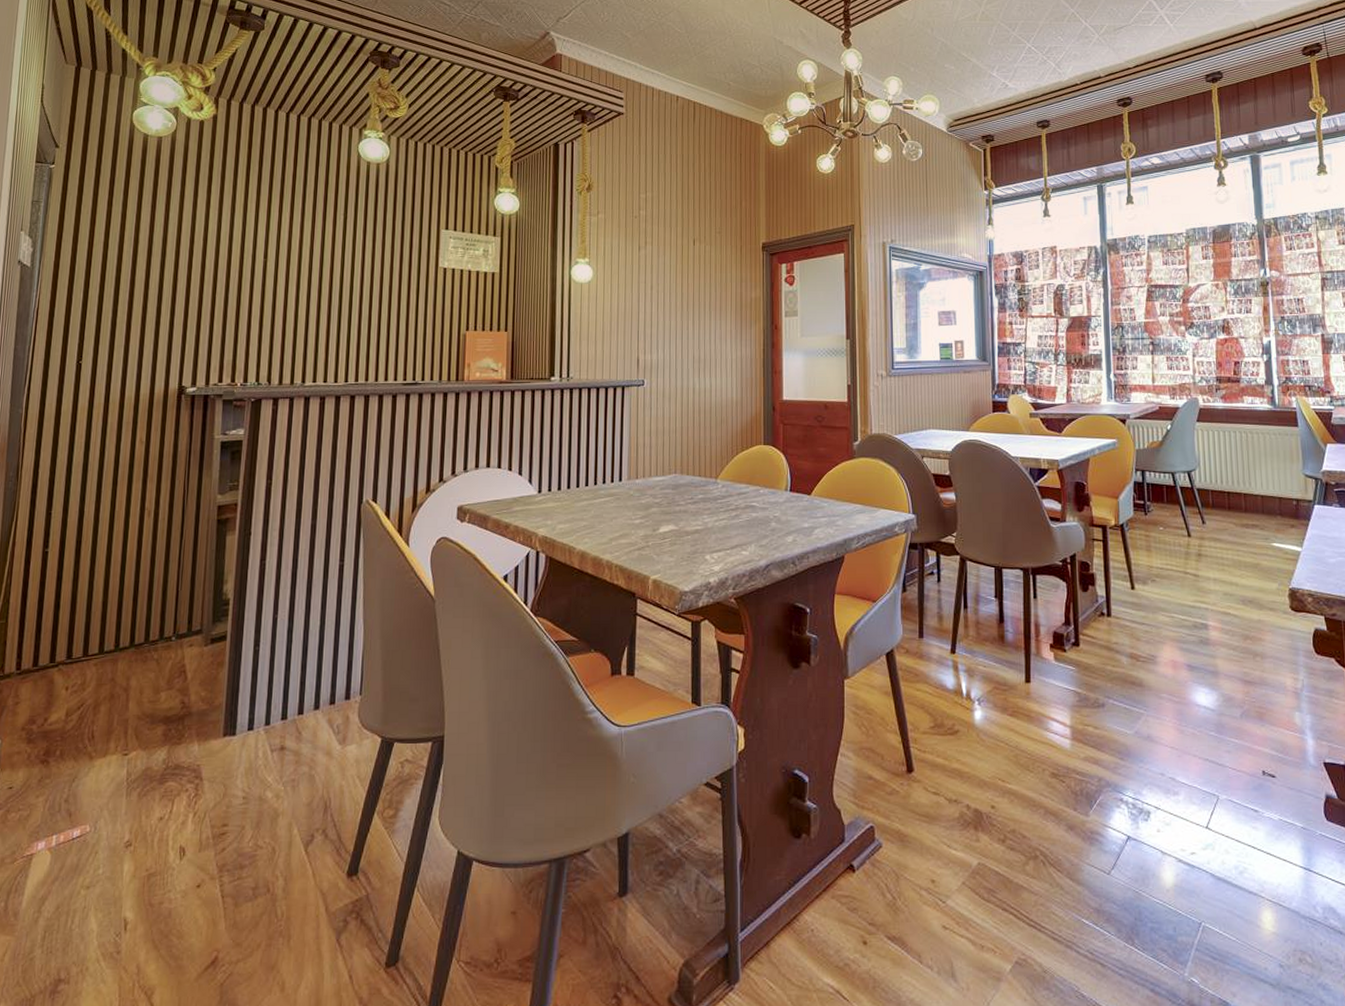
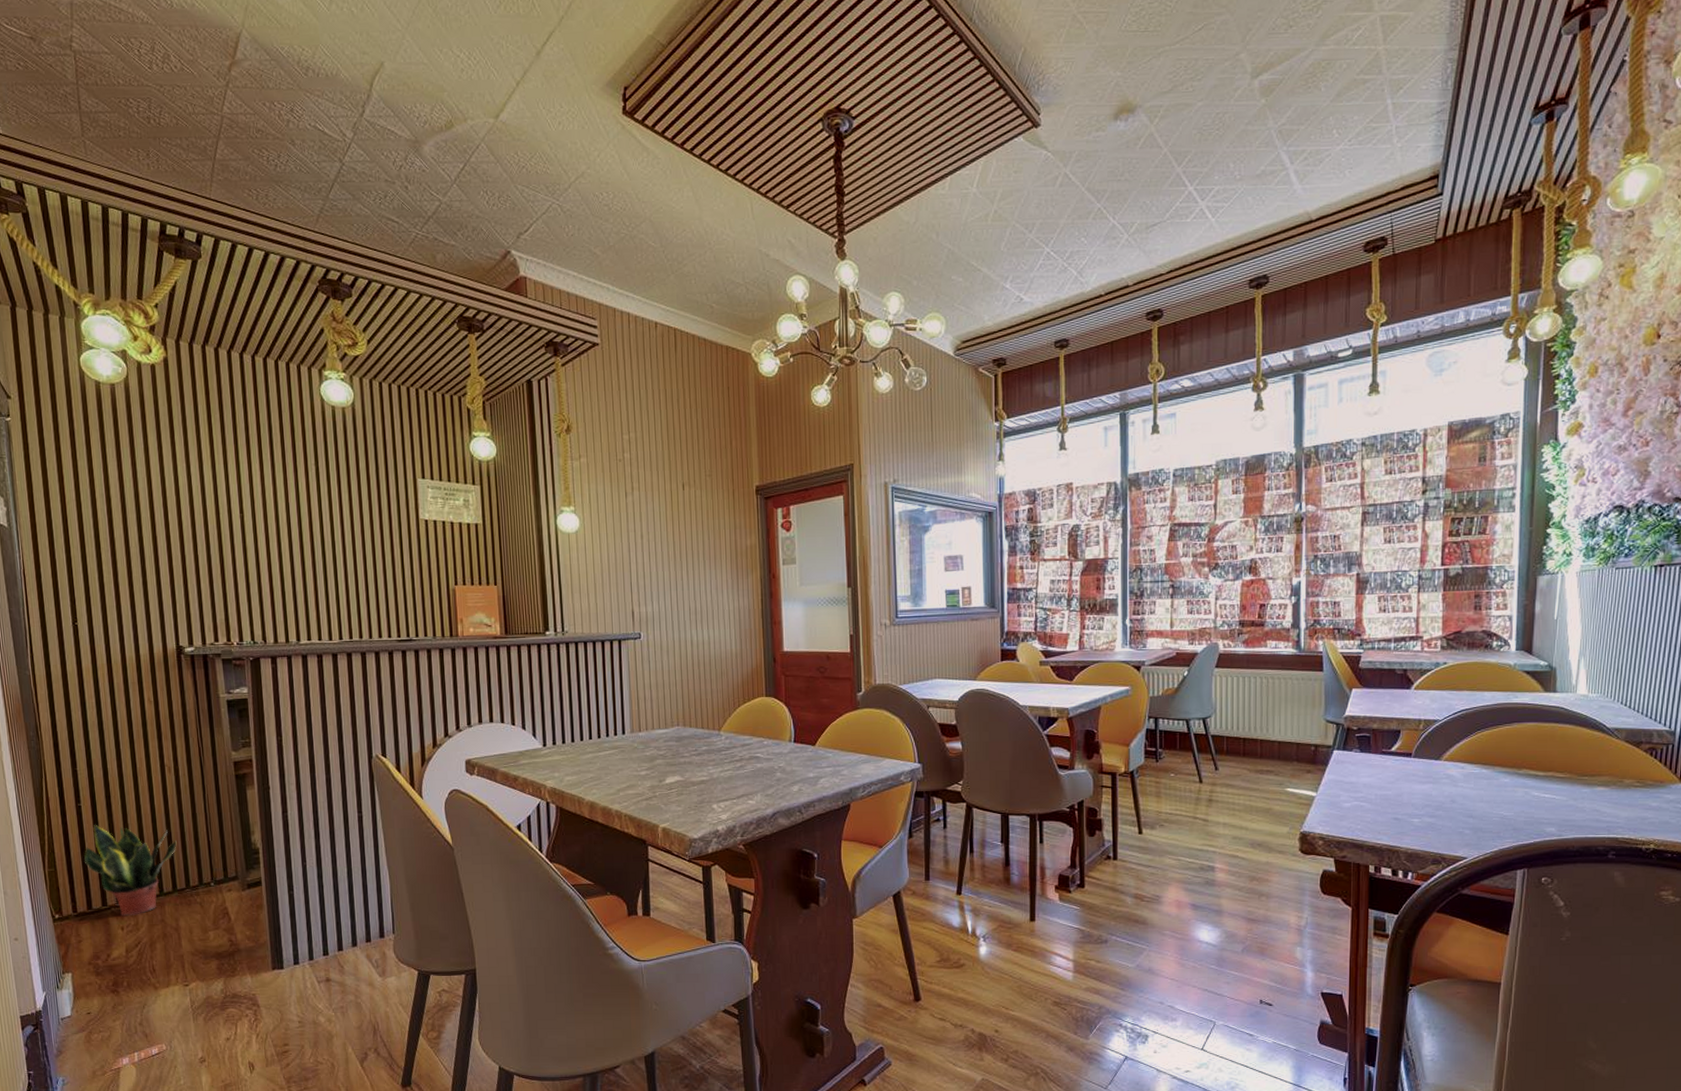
potted plant: none [40,571,143,674] -> present [84,824,177,915]

